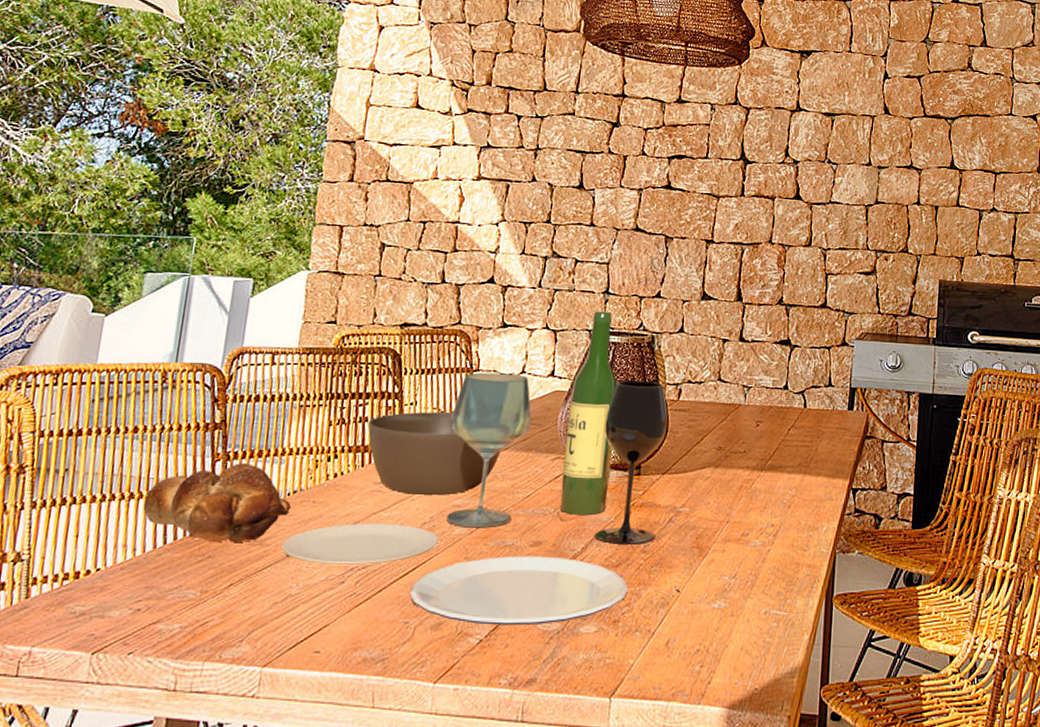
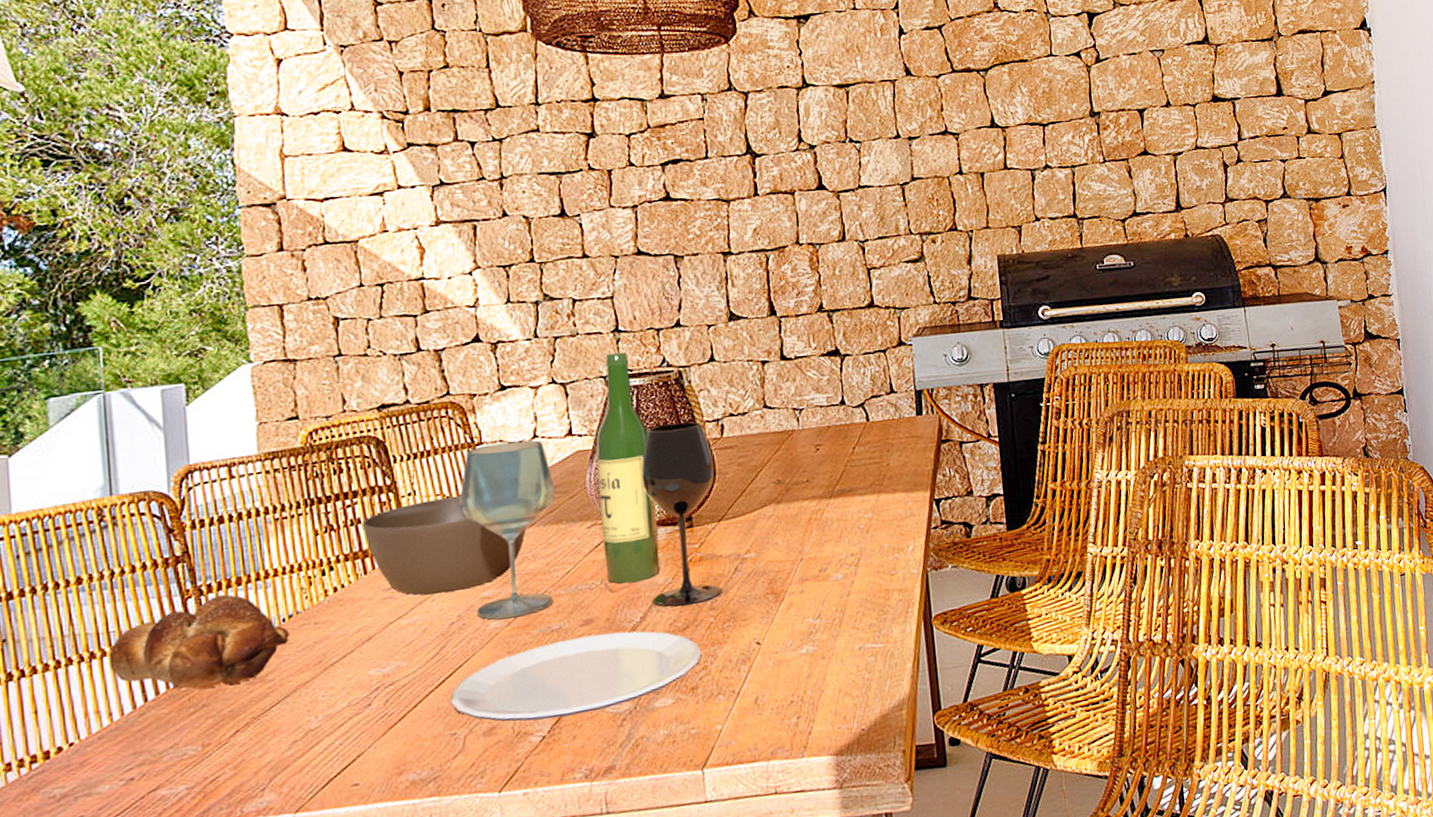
plate: present [281,523,439,566] -> none [287,628,473,692]

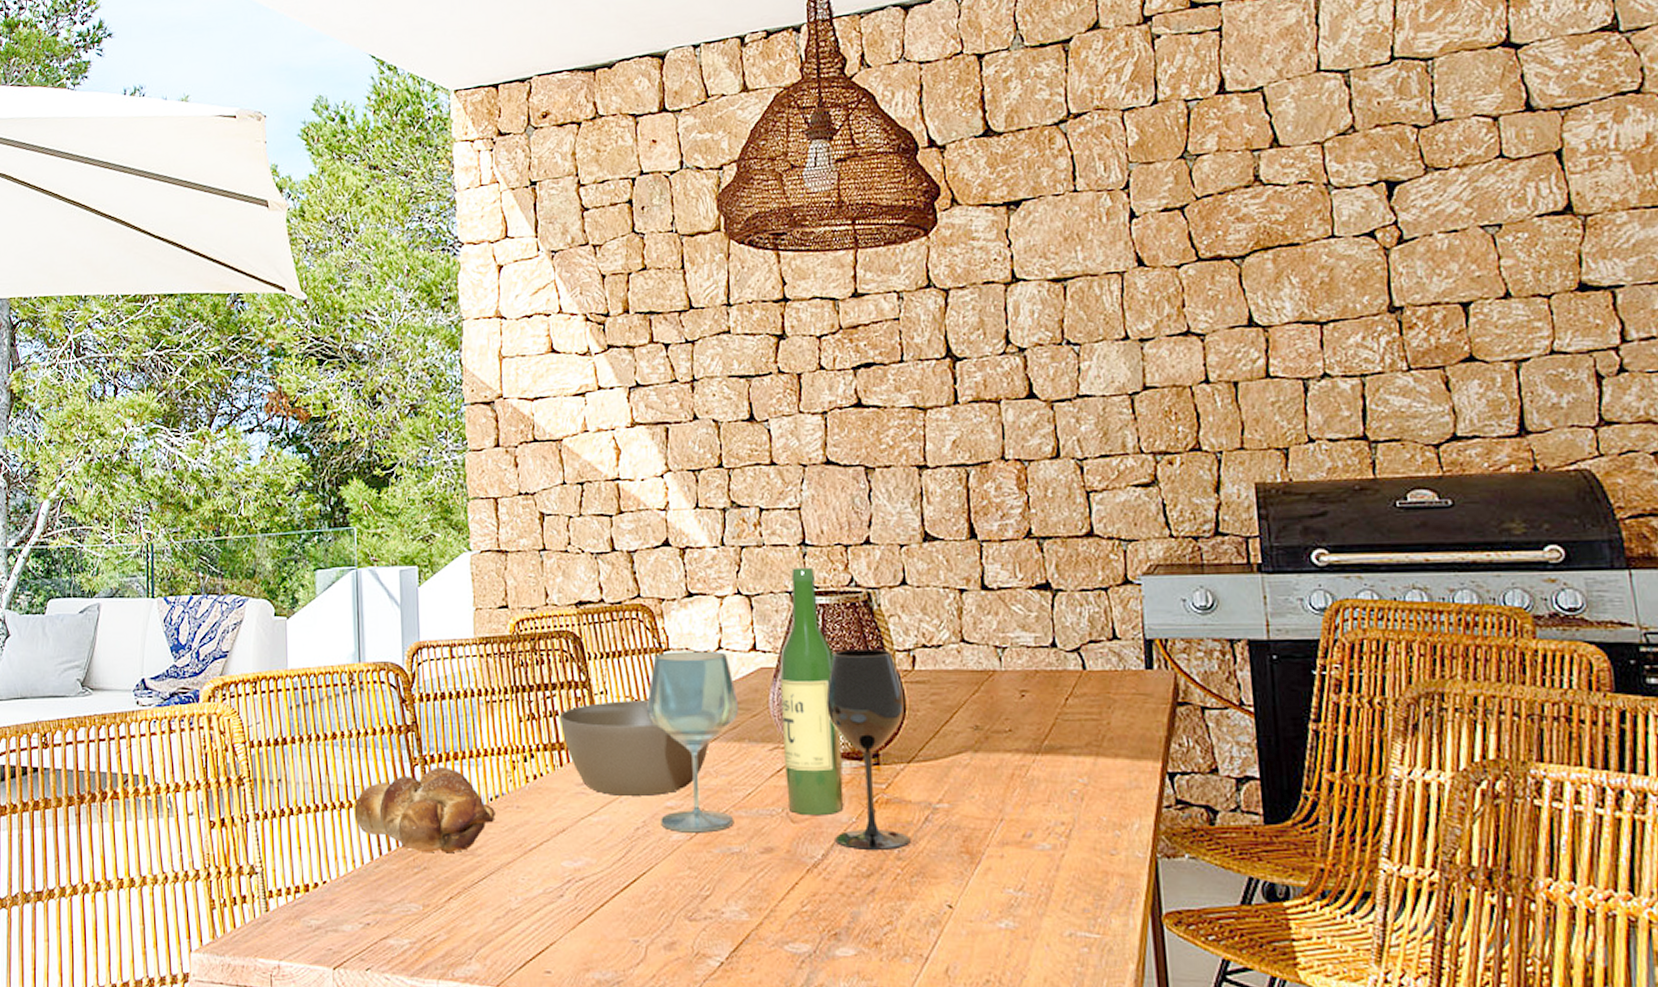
plate: present [450,630,702,722] -> none [634,864,887,947]

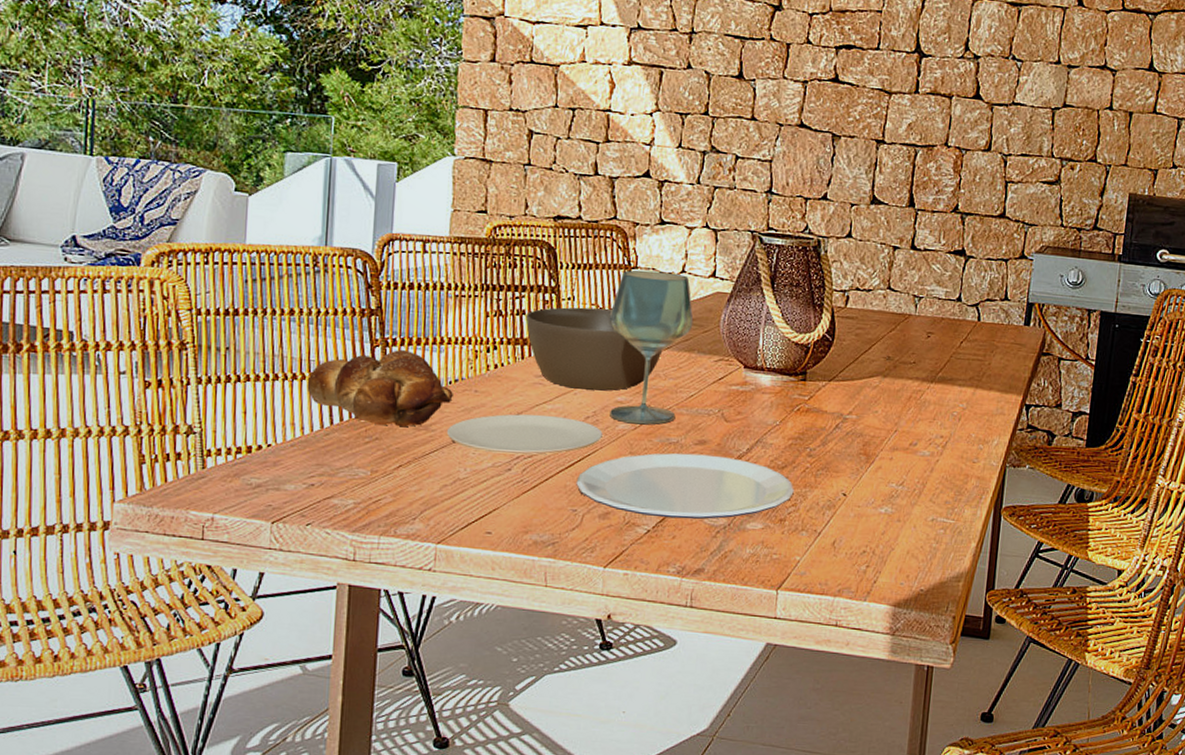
plate: none [493,829,656,878] -> present [446,414,603,455]
plate: none [634,864,887,947] -> present [576,453,794,520]
wine bottle: present [780,567,844,816] -> none [723,211,782,418]
wineglass: present [826,649,911,850] -> none [759,284,835,448]

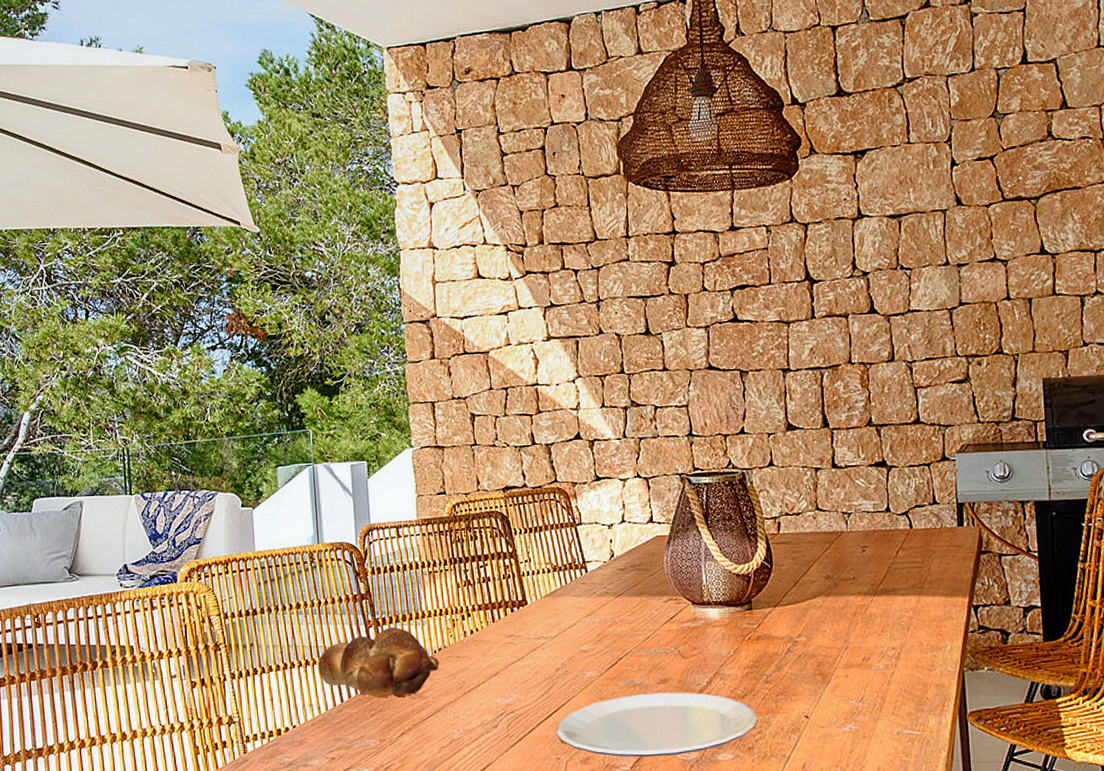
plate: present [446,414,603,455] -> none [437,671,573,712]
bowl: present [525,307,663,391] -> none [491,566,616,644]
wine glass: present [609,270,694,425] -> none [563,524,640,671]

